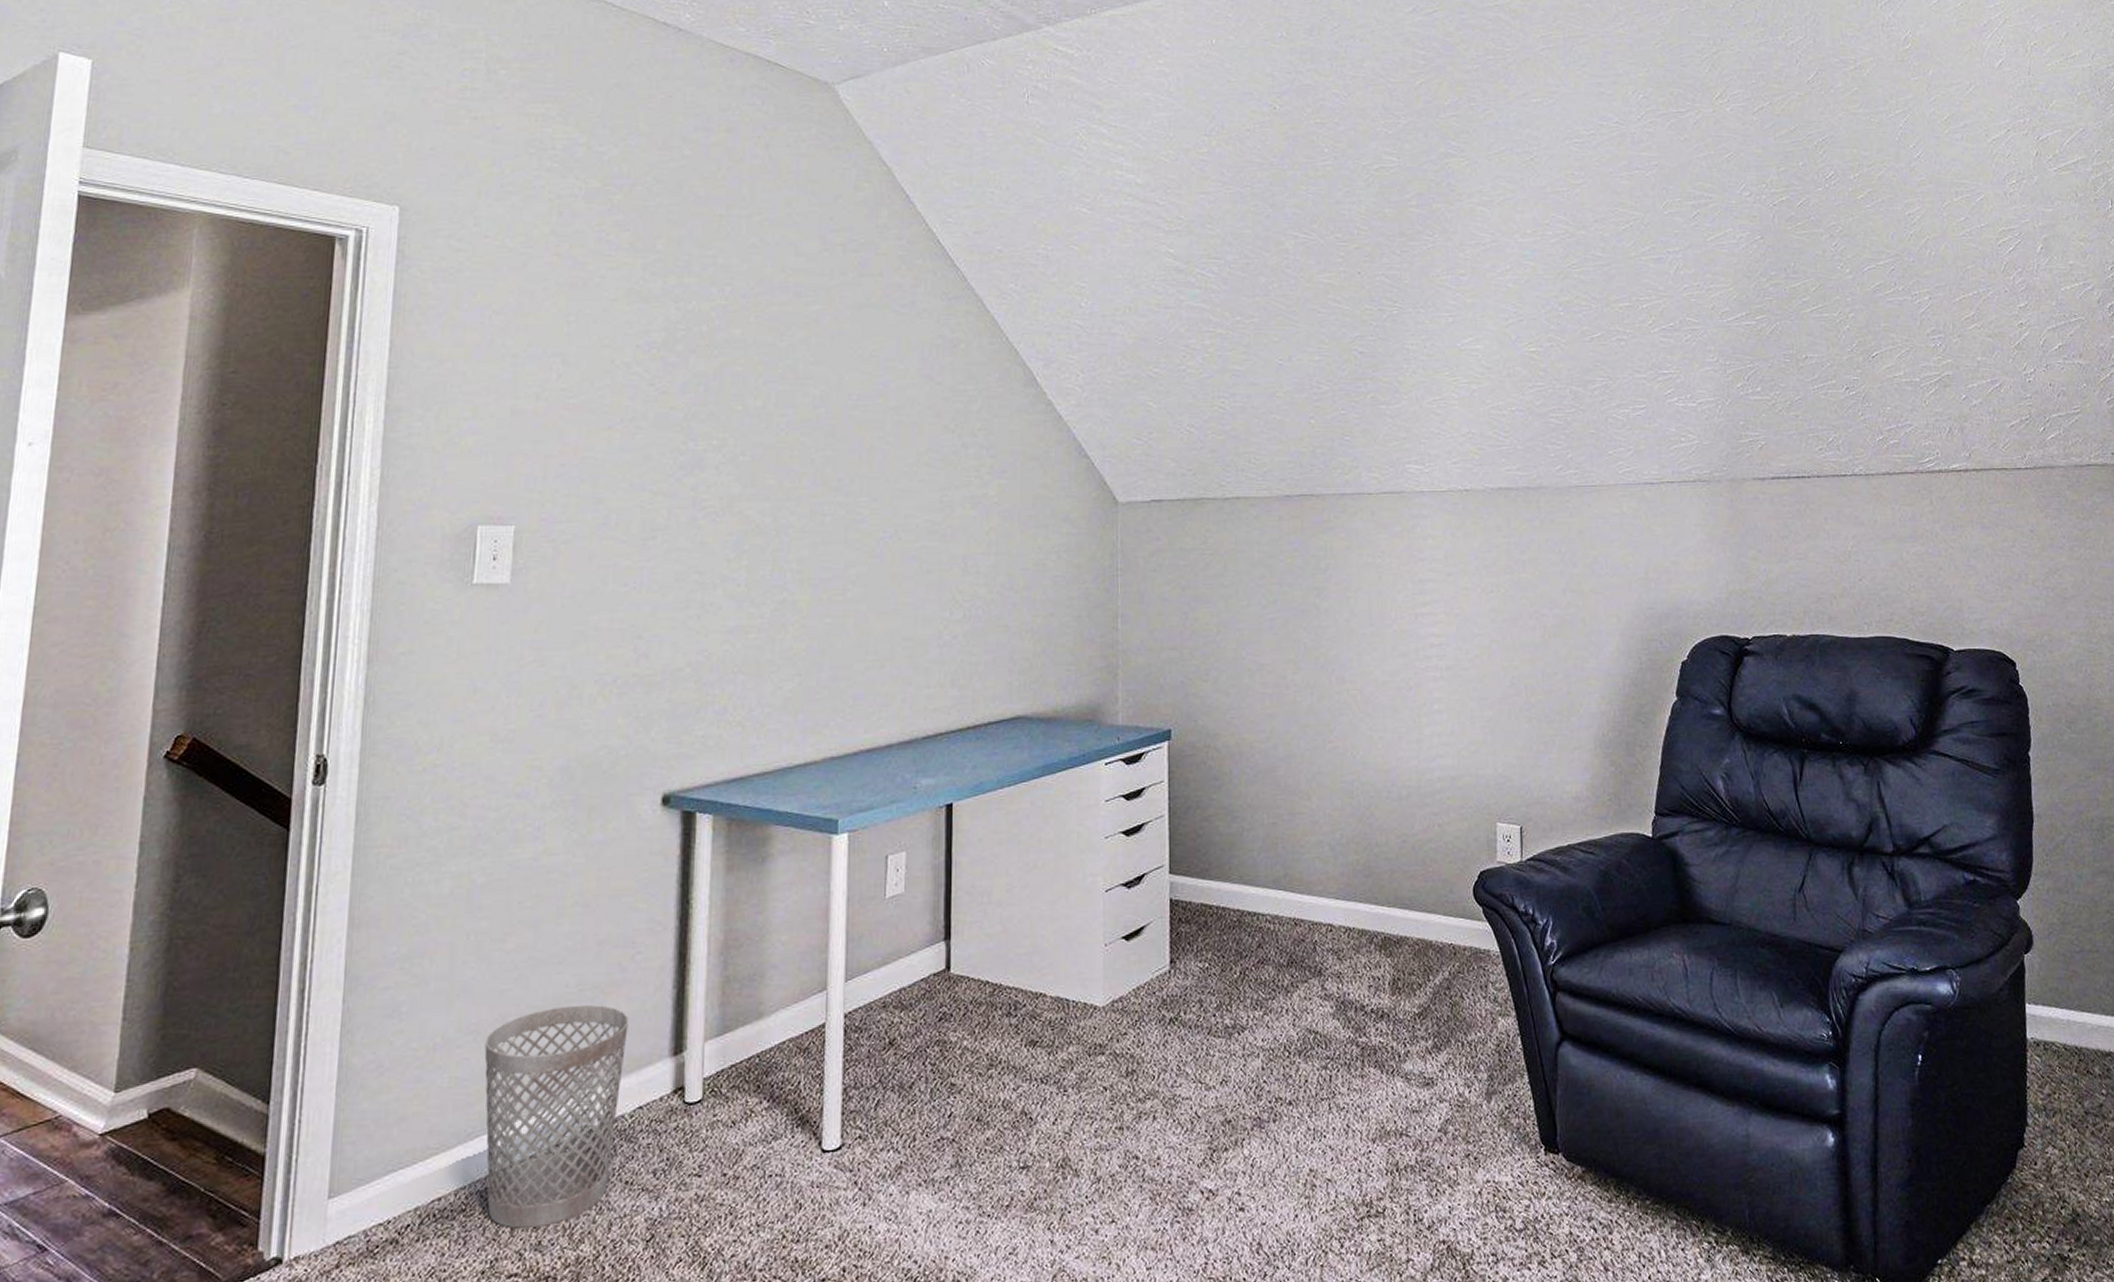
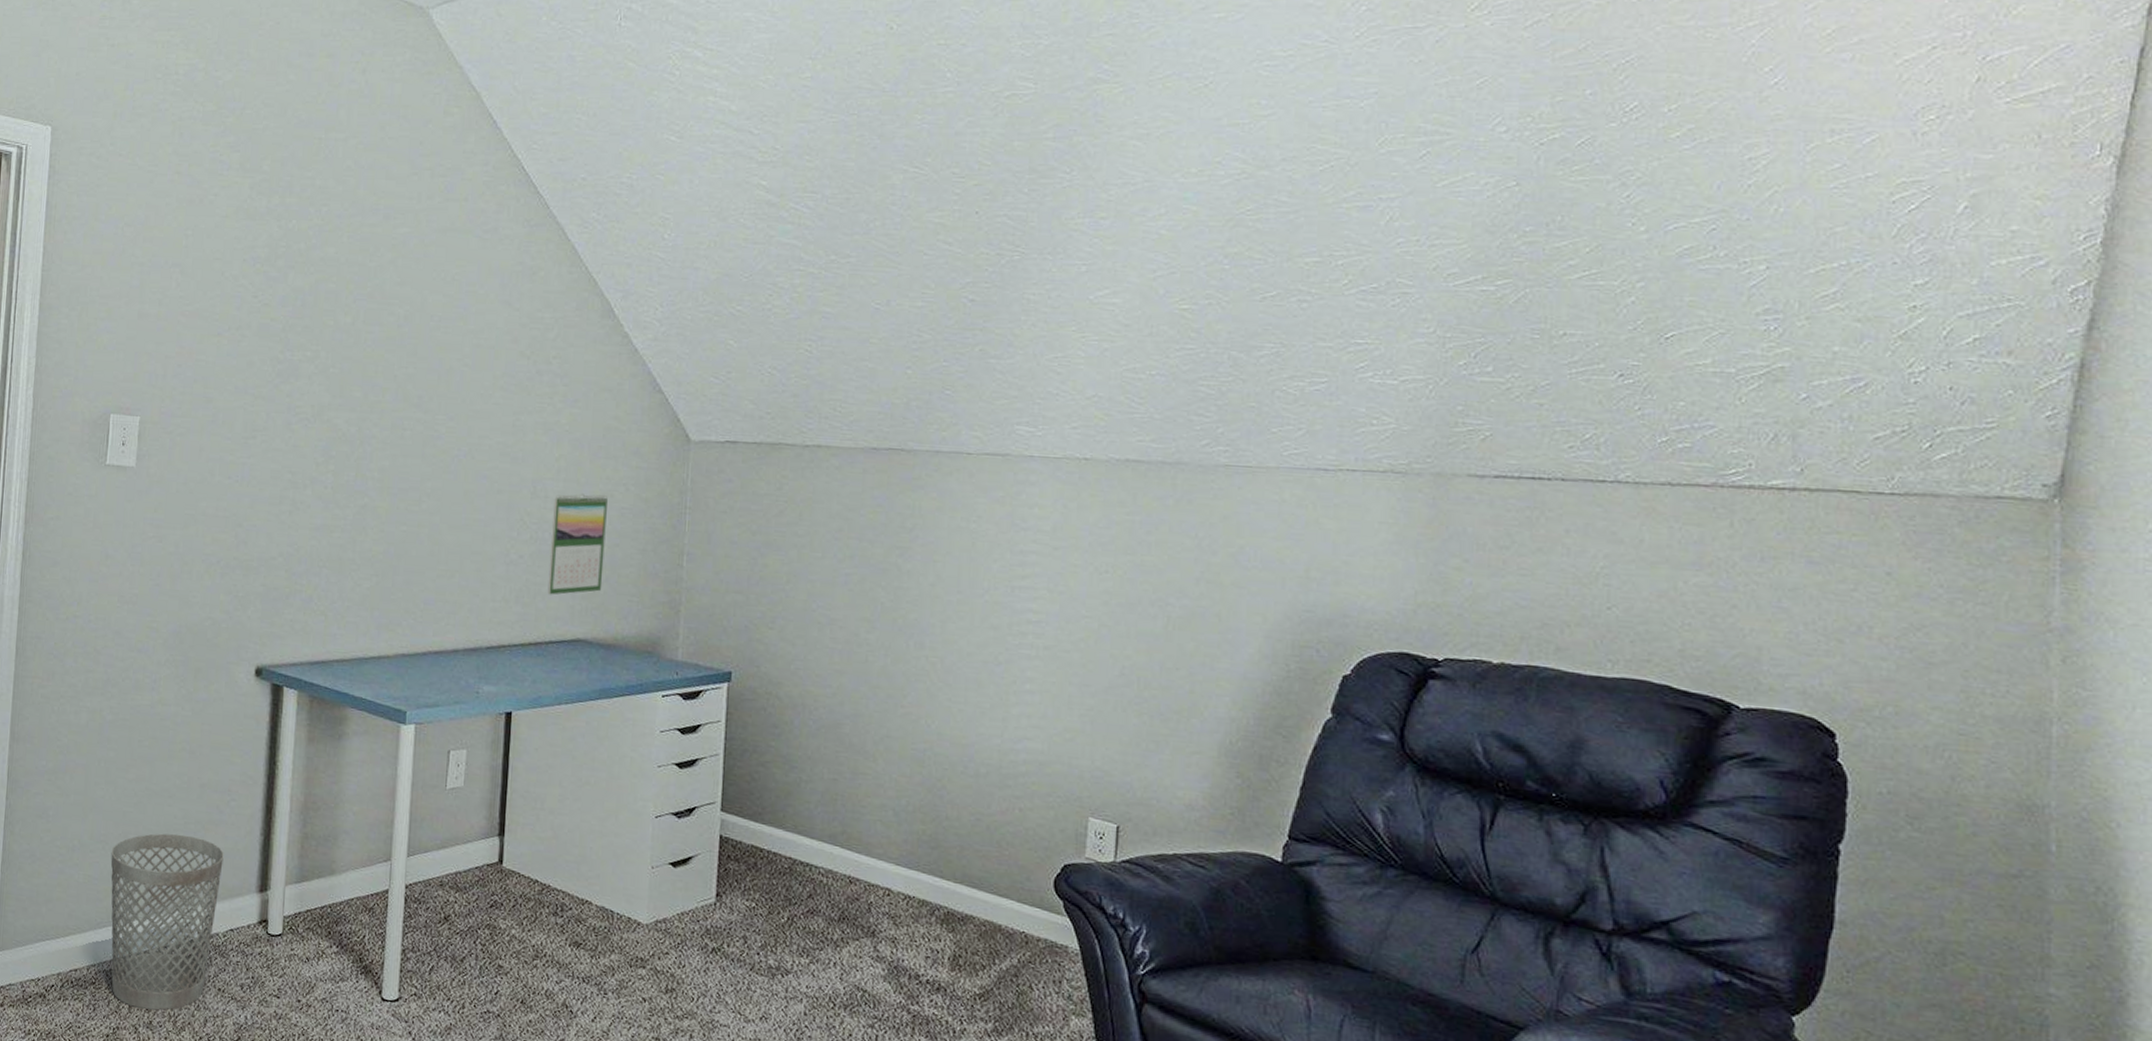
calendar: none [984,565,1040,674] -> present [547,494,608,595]

